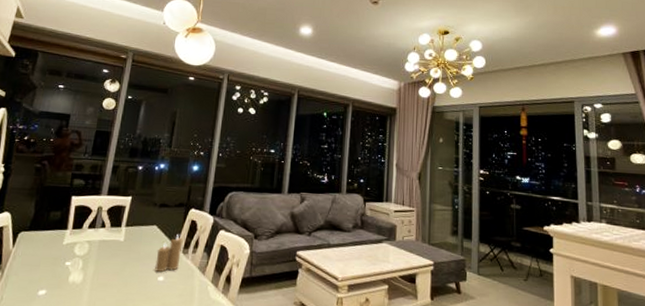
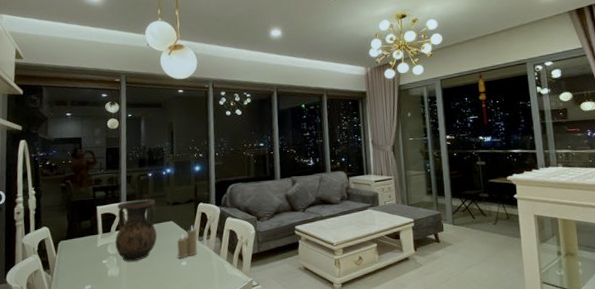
vase: none [84,194,140,268] -> present [115,199,157,262]

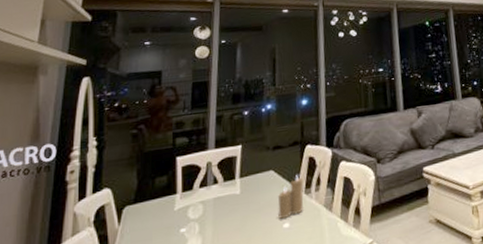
vase: present [115,199,157,262] -> none [198,143,253,229]

